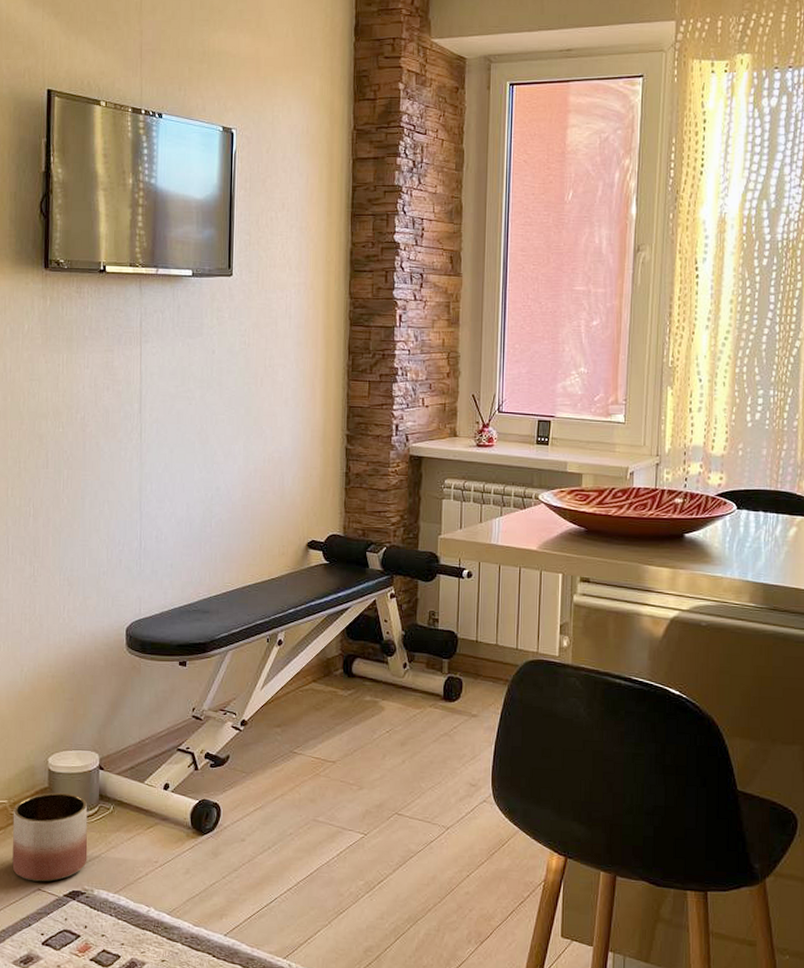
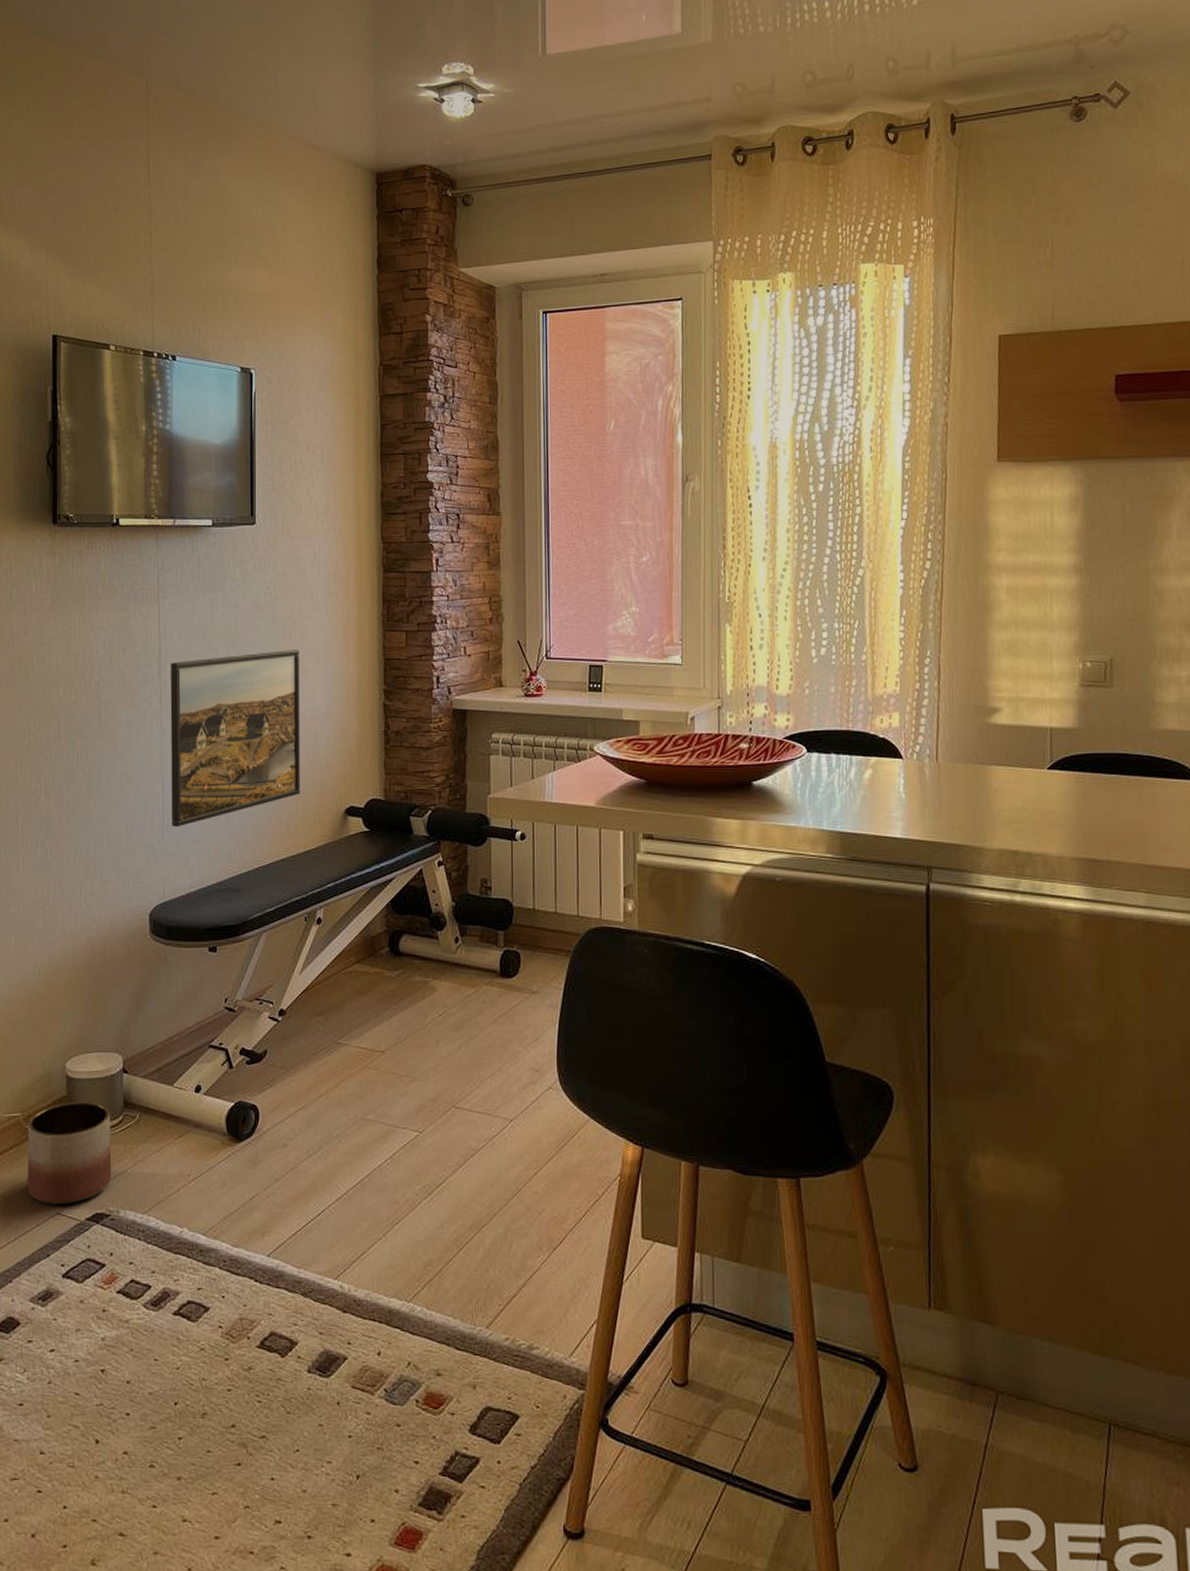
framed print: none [147,394,270,553] -> present [170,650,301,828]

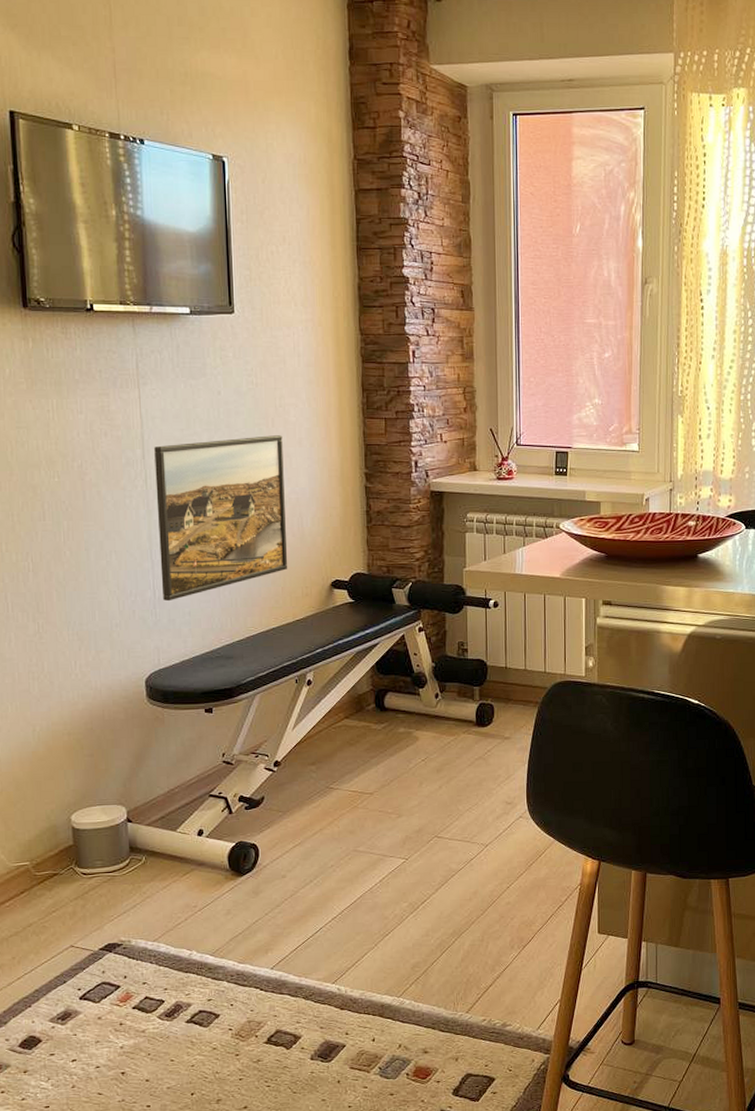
planter: present [27,1101,112,1205] -> none [36,848,122,939]

